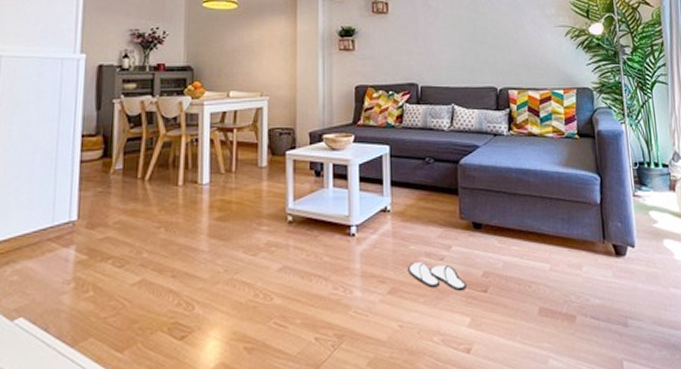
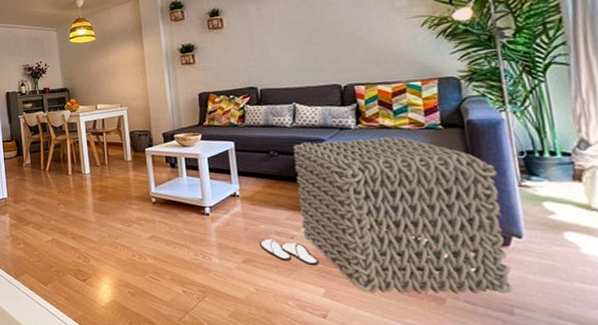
pouf: none [449,145,628,316] -> present [293,136,513,294]

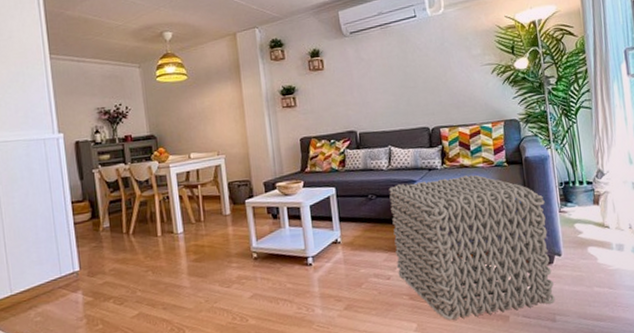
slippers: present [260,239,319,266] -> none [360,282,412,303]

